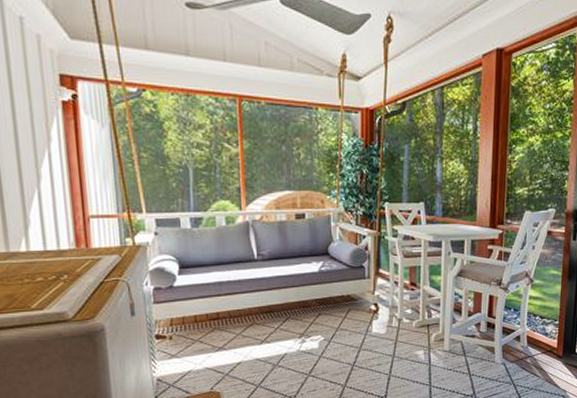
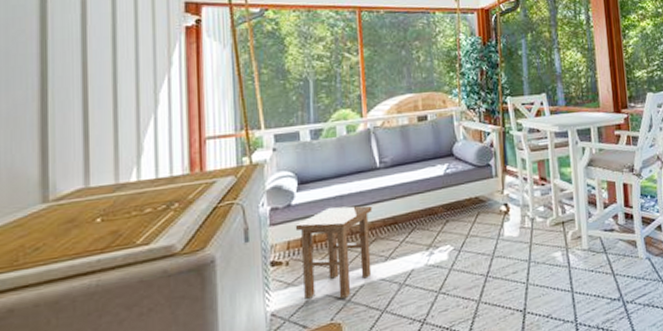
stool: none [177,291,250,372] -> present [295,205,373,299]

